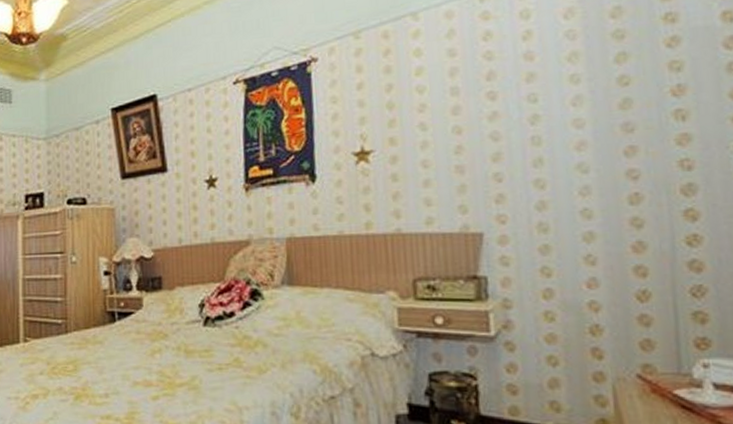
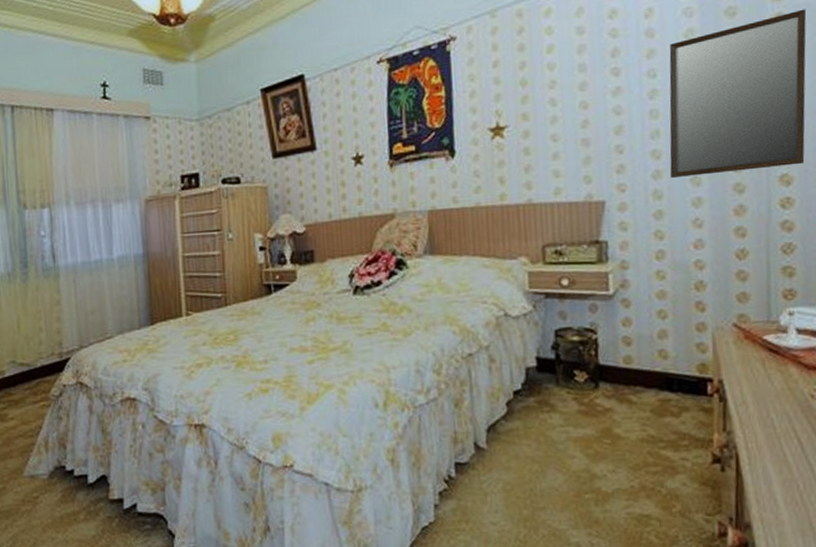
home mirror: none [551,32,713,211] -> present [669,9,807,179]

